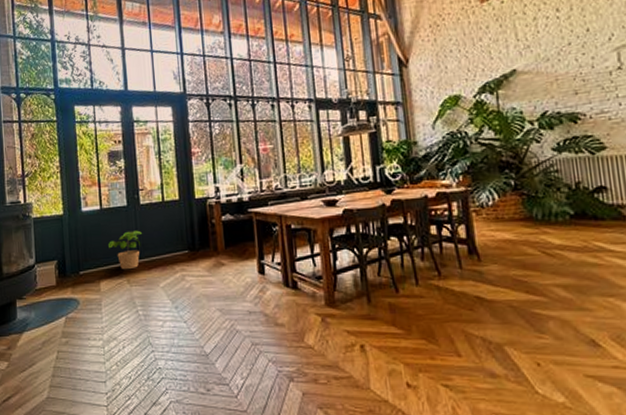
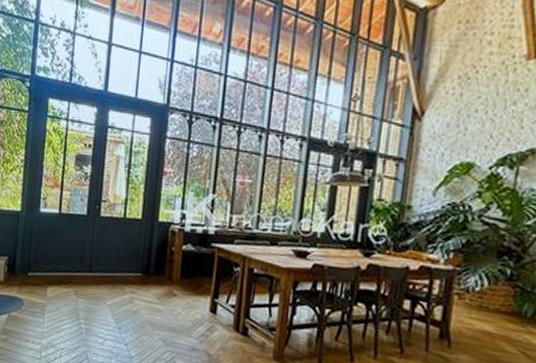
potted plant: present [107,230,143,270] -> none [60,241,98,281]

